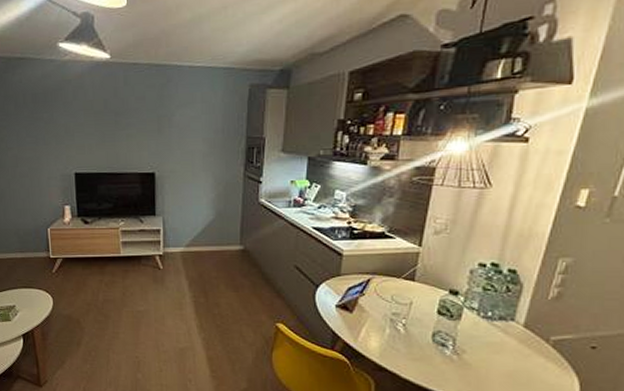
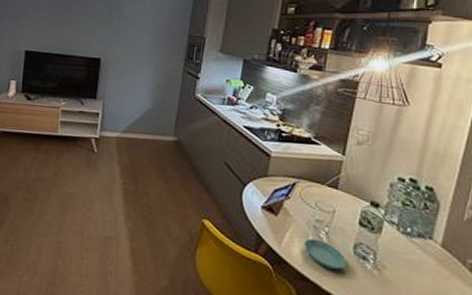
saucer: none [382,331,425,358] -> present [304,238,346,270]

